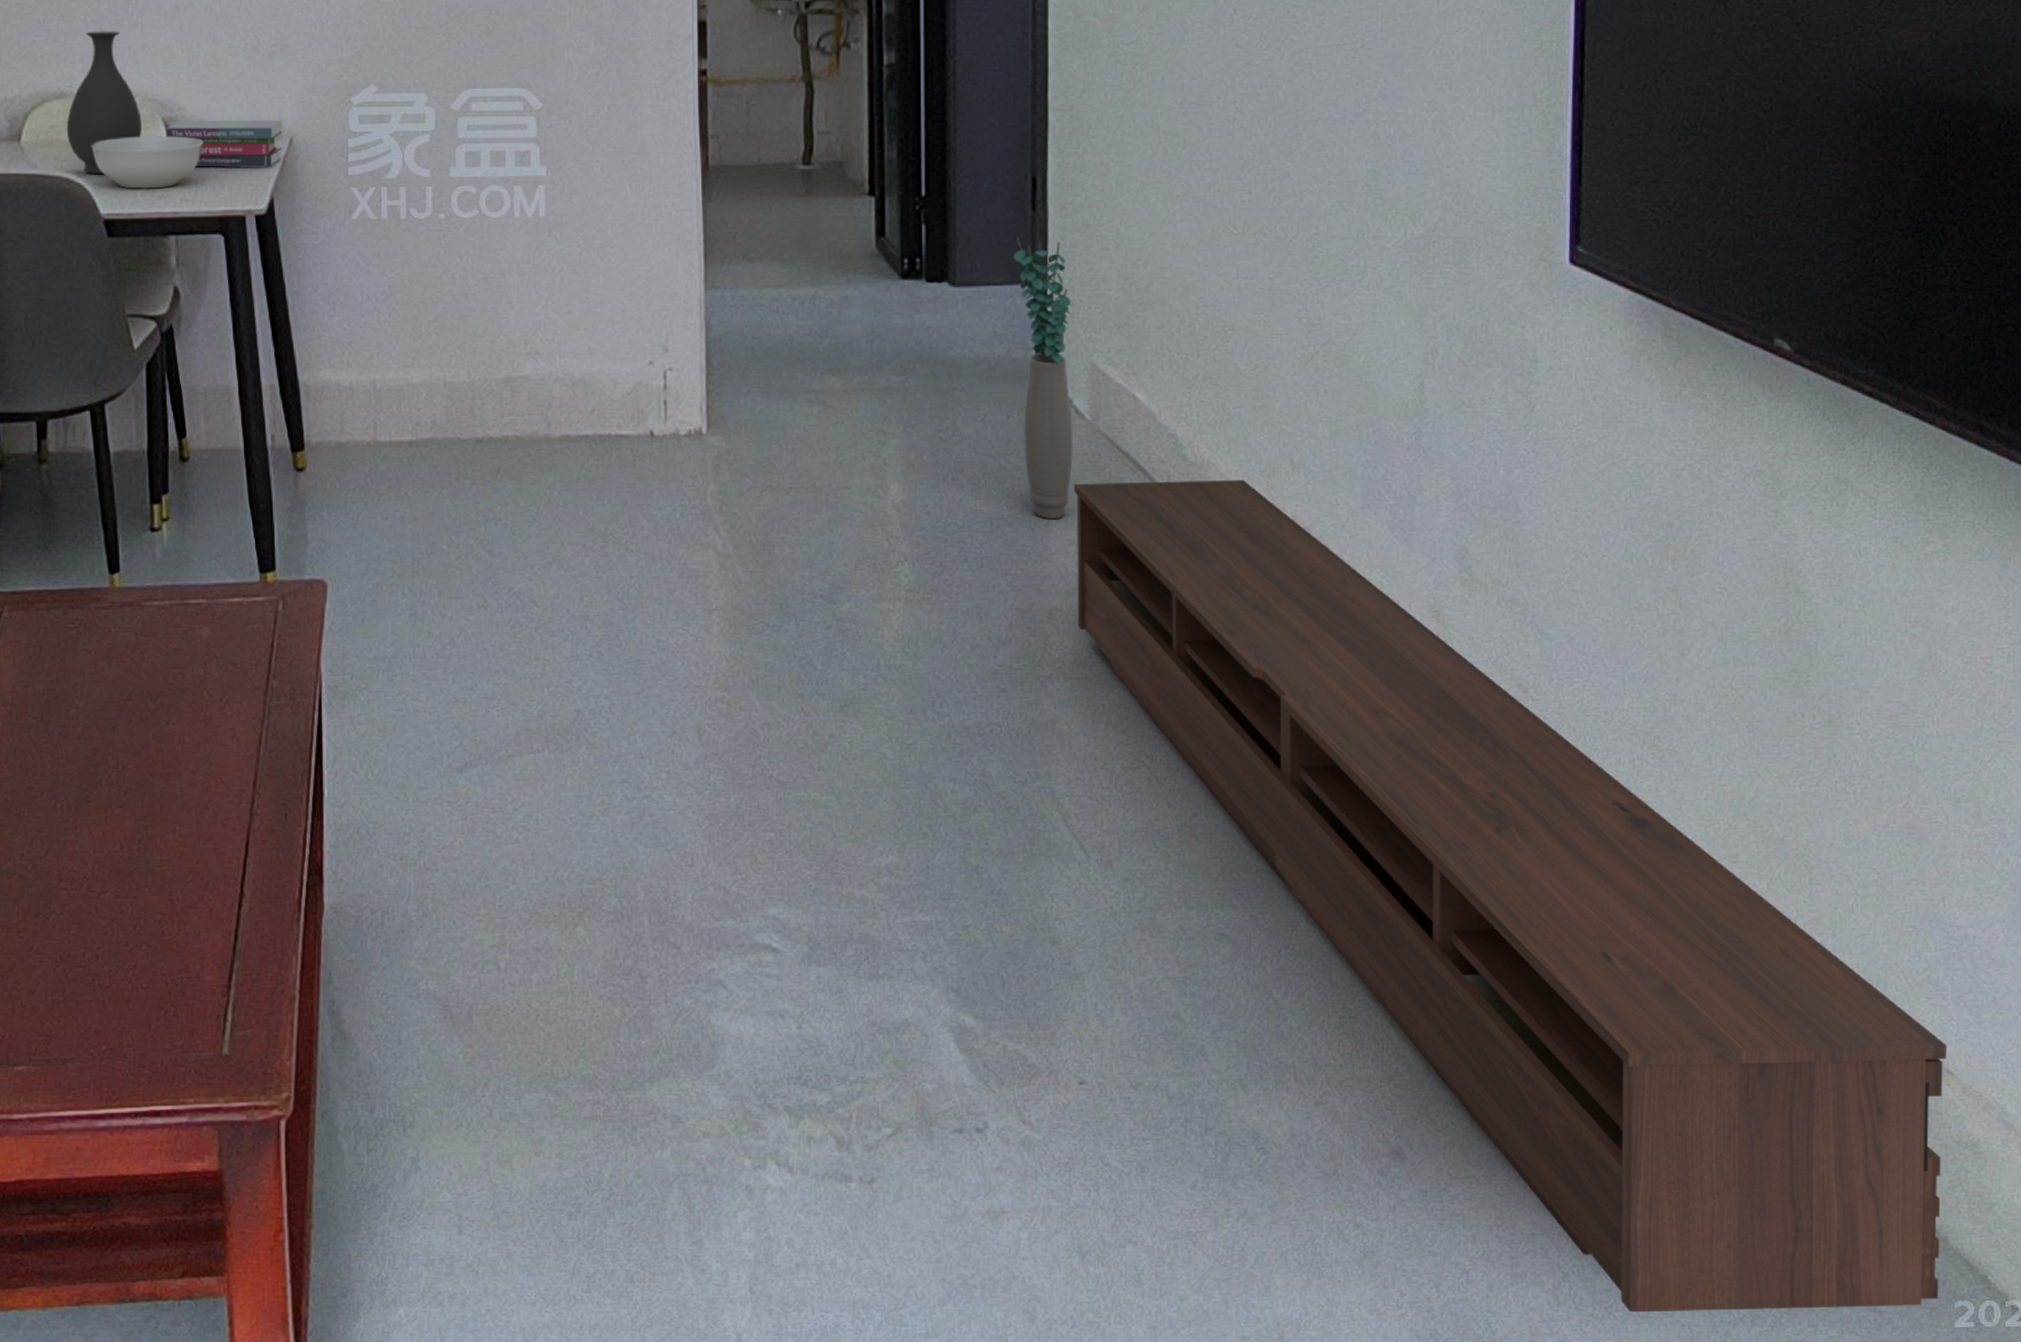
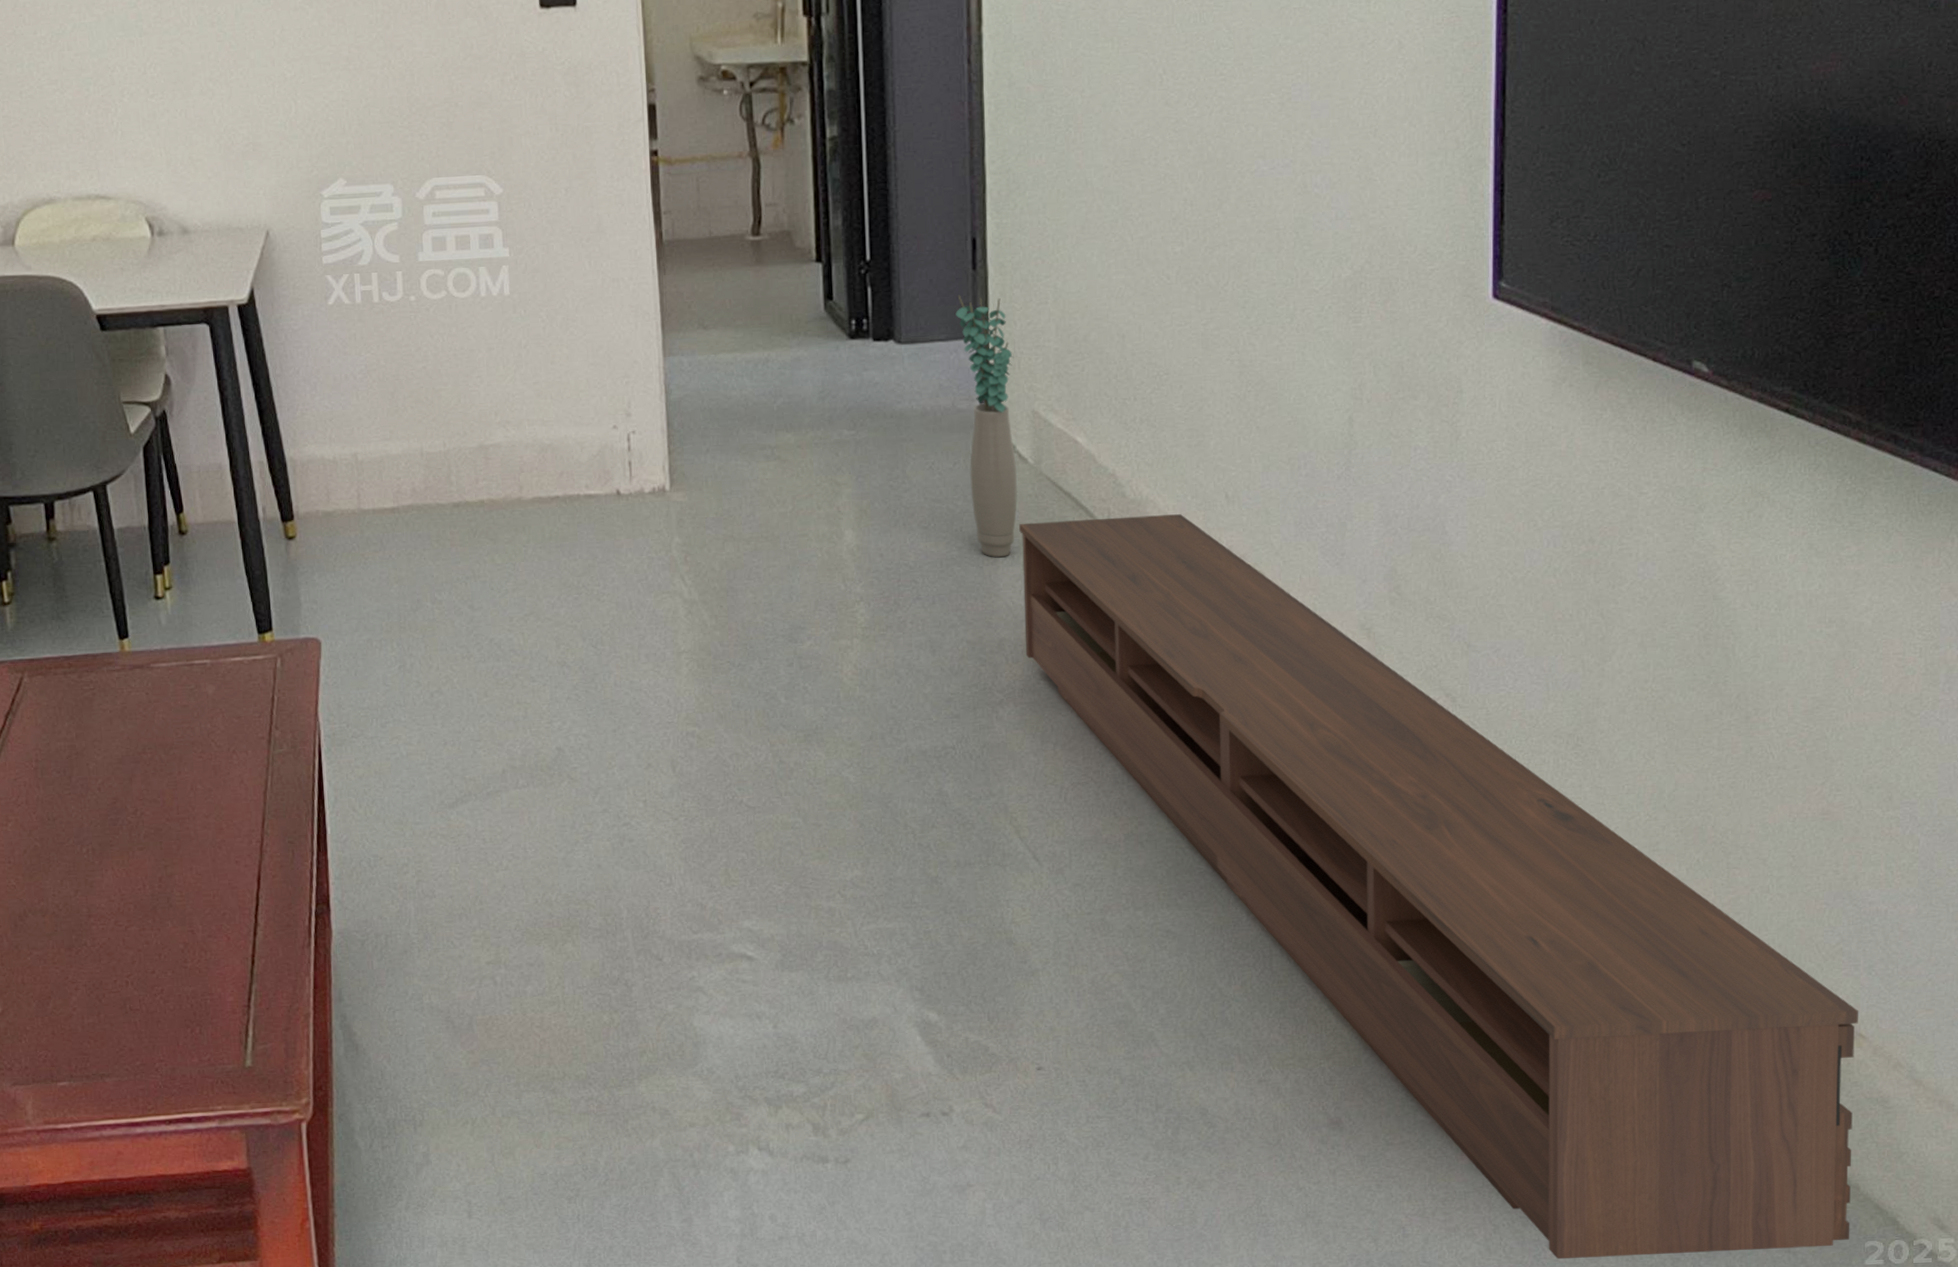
vase: present [66,31,142,175] -> none [56,138,127,274]
bowl: present [91,136,203,189] -> none [80,234,185,285]
books: present [166,120,283,168] -> none [150,215,260,263]

